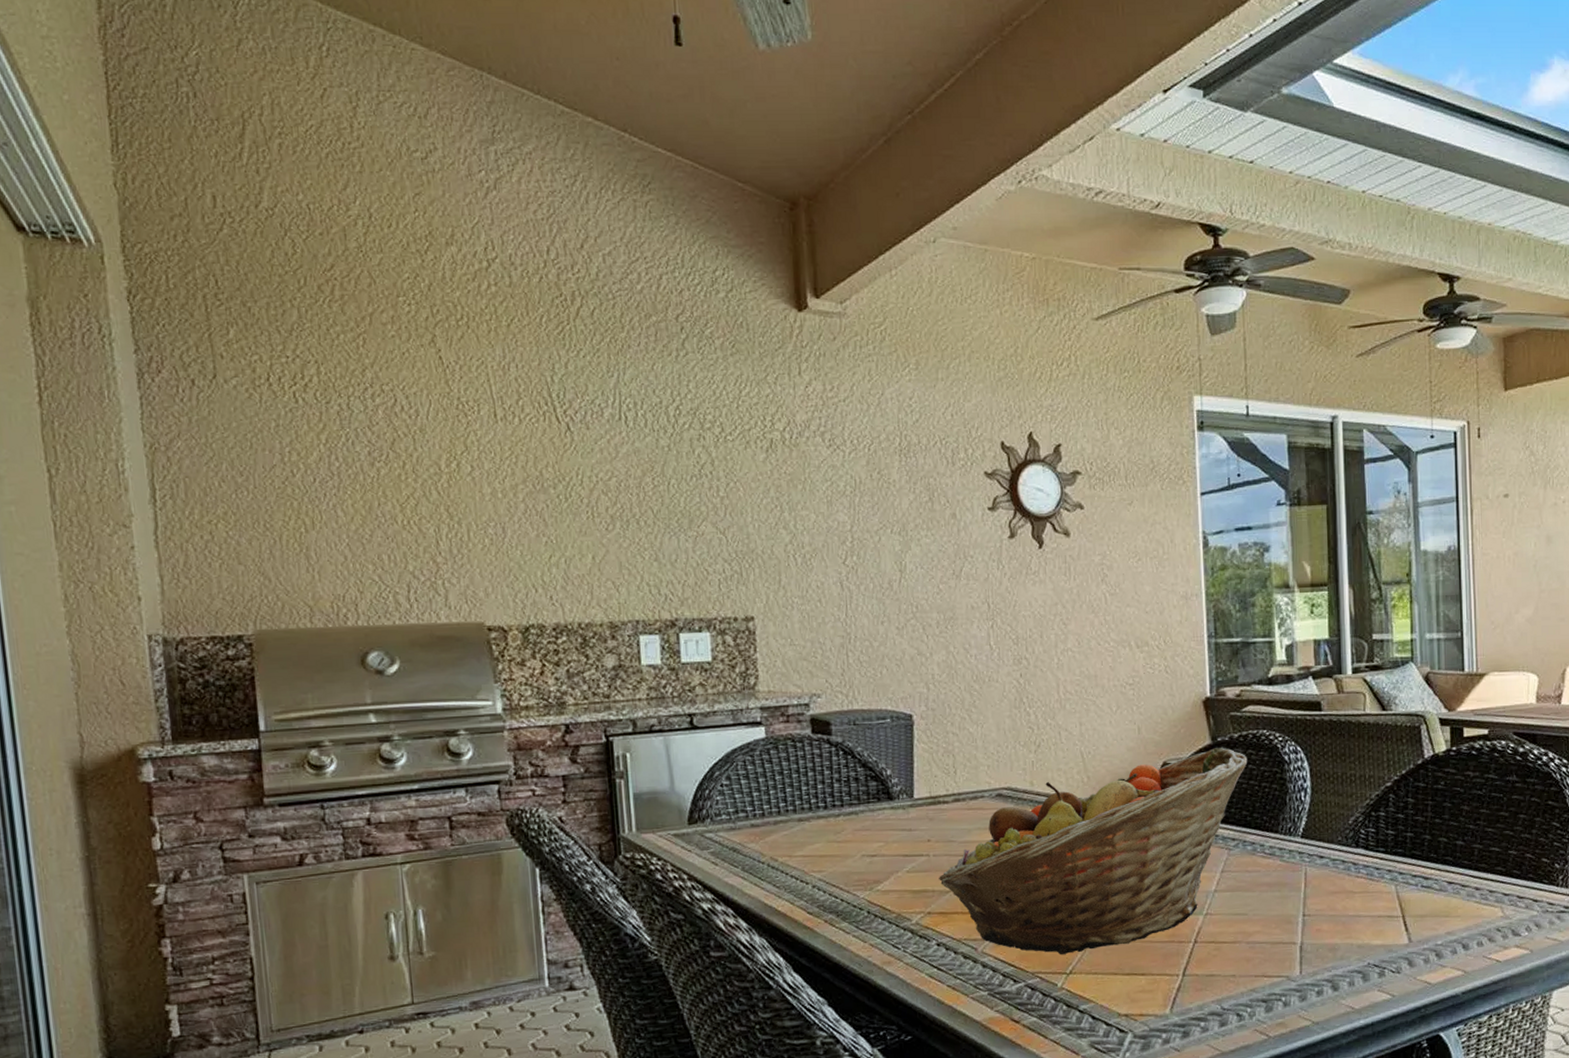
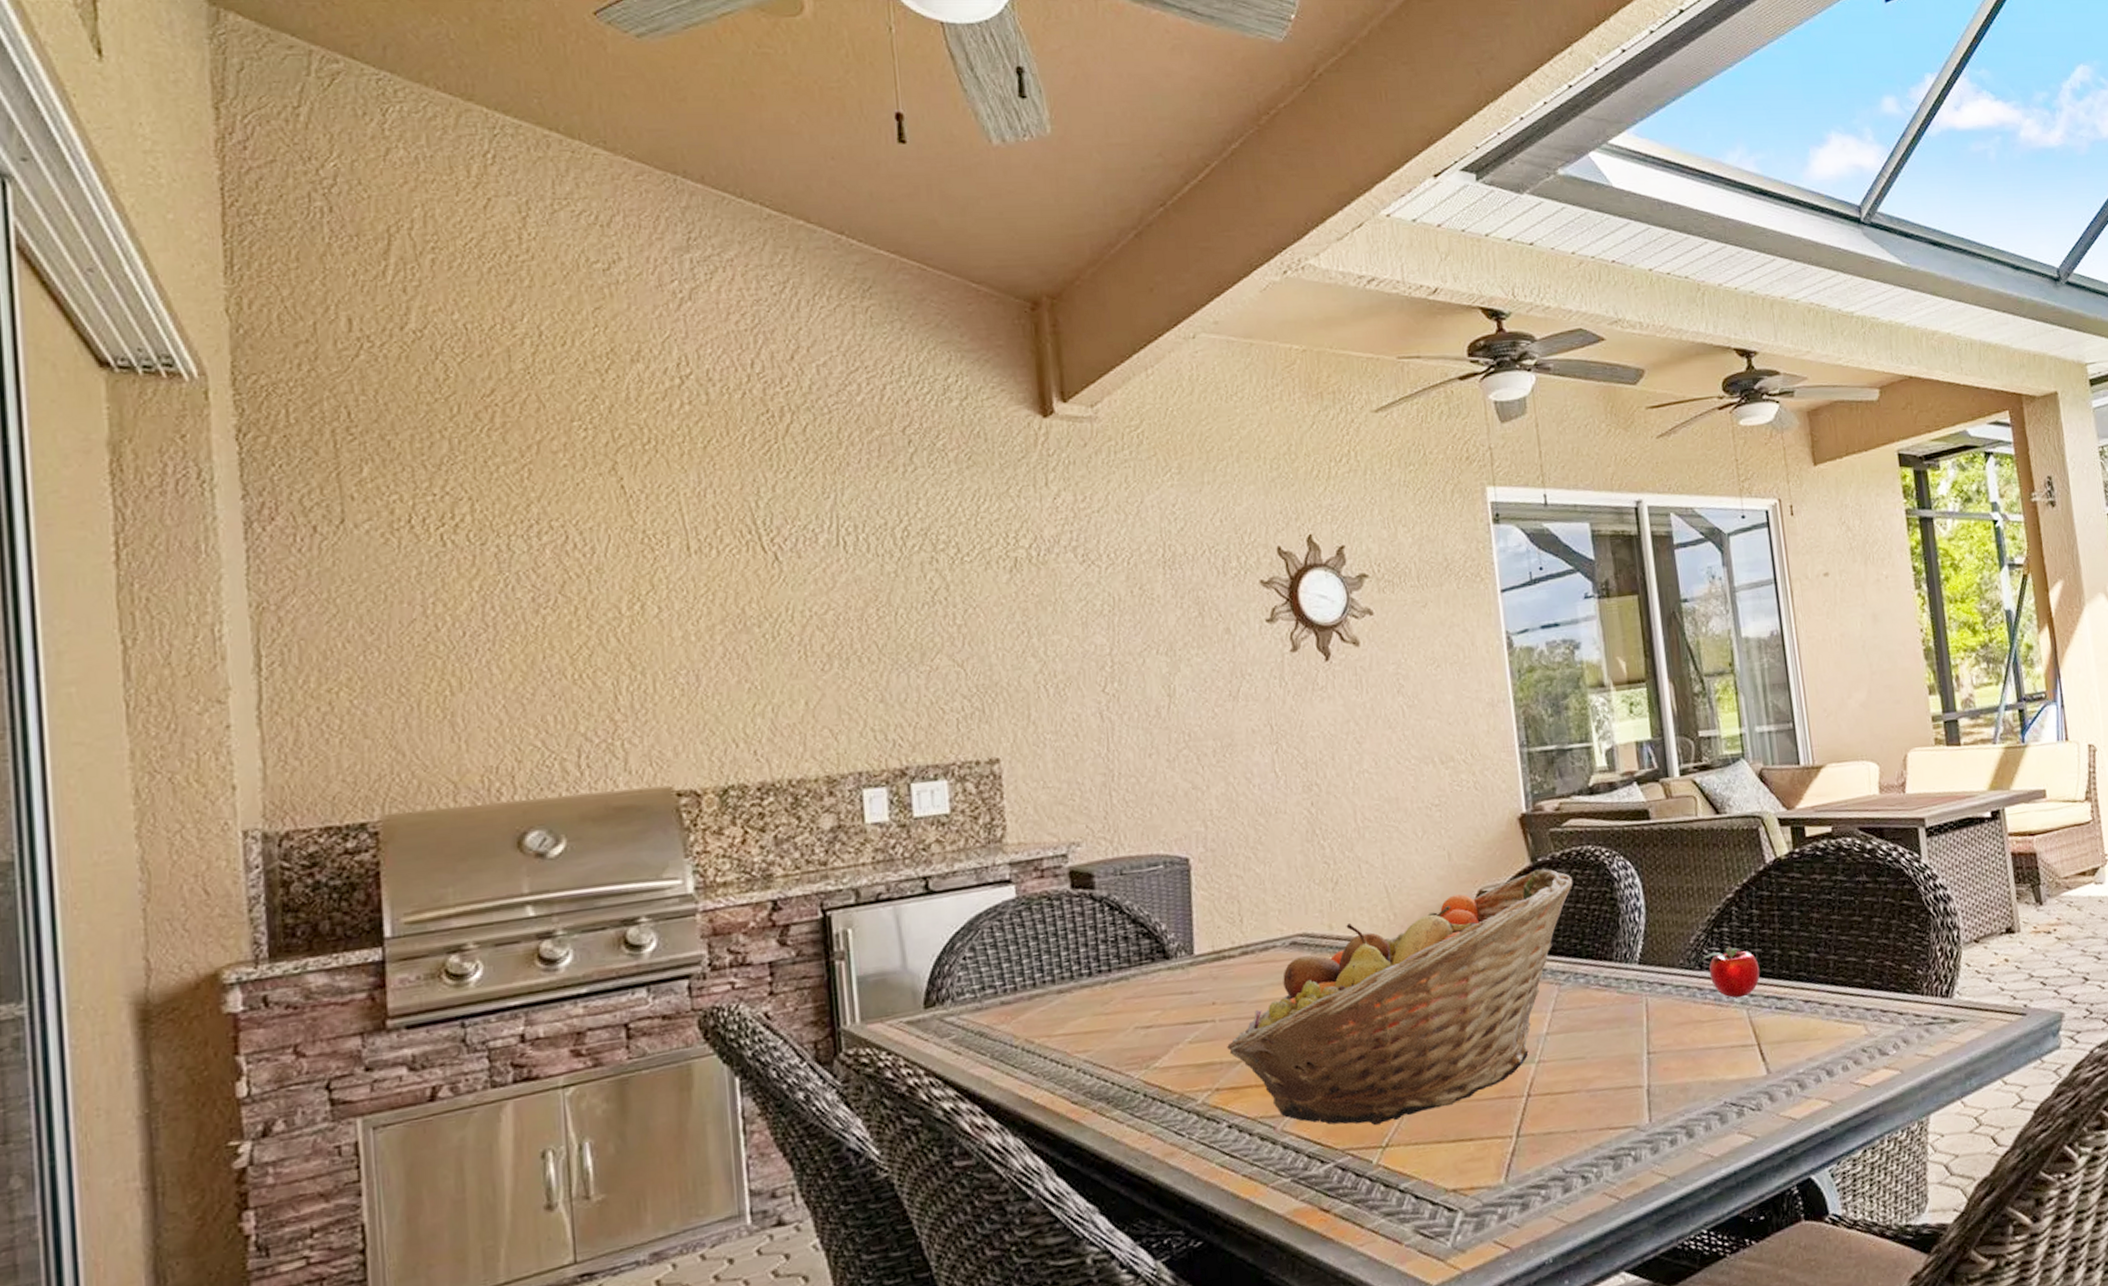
apple: none [1356,828,1410,875] -> present [1700,945,1760,998]

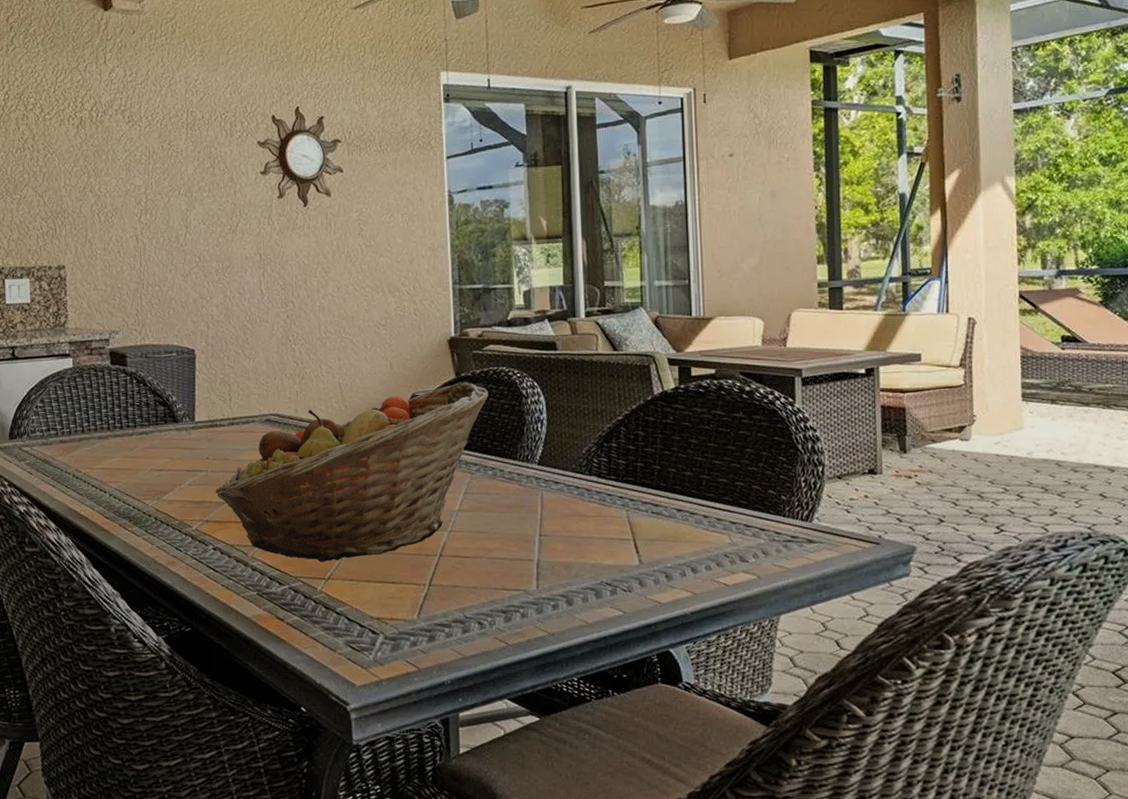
apple: present [1700,945,1760,998] -> none [589,458,641,501]

